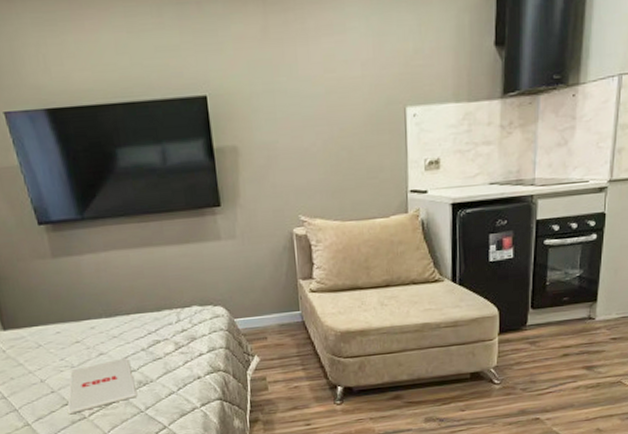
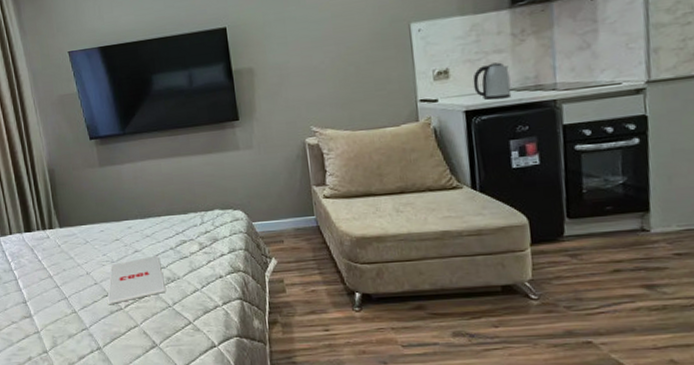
kettle: none [461,154,495,194] -> present [472,62,512,100]

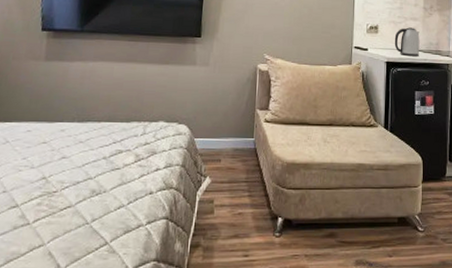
magazine: present [106,255,165,305] -> none [12,163,89,219]

